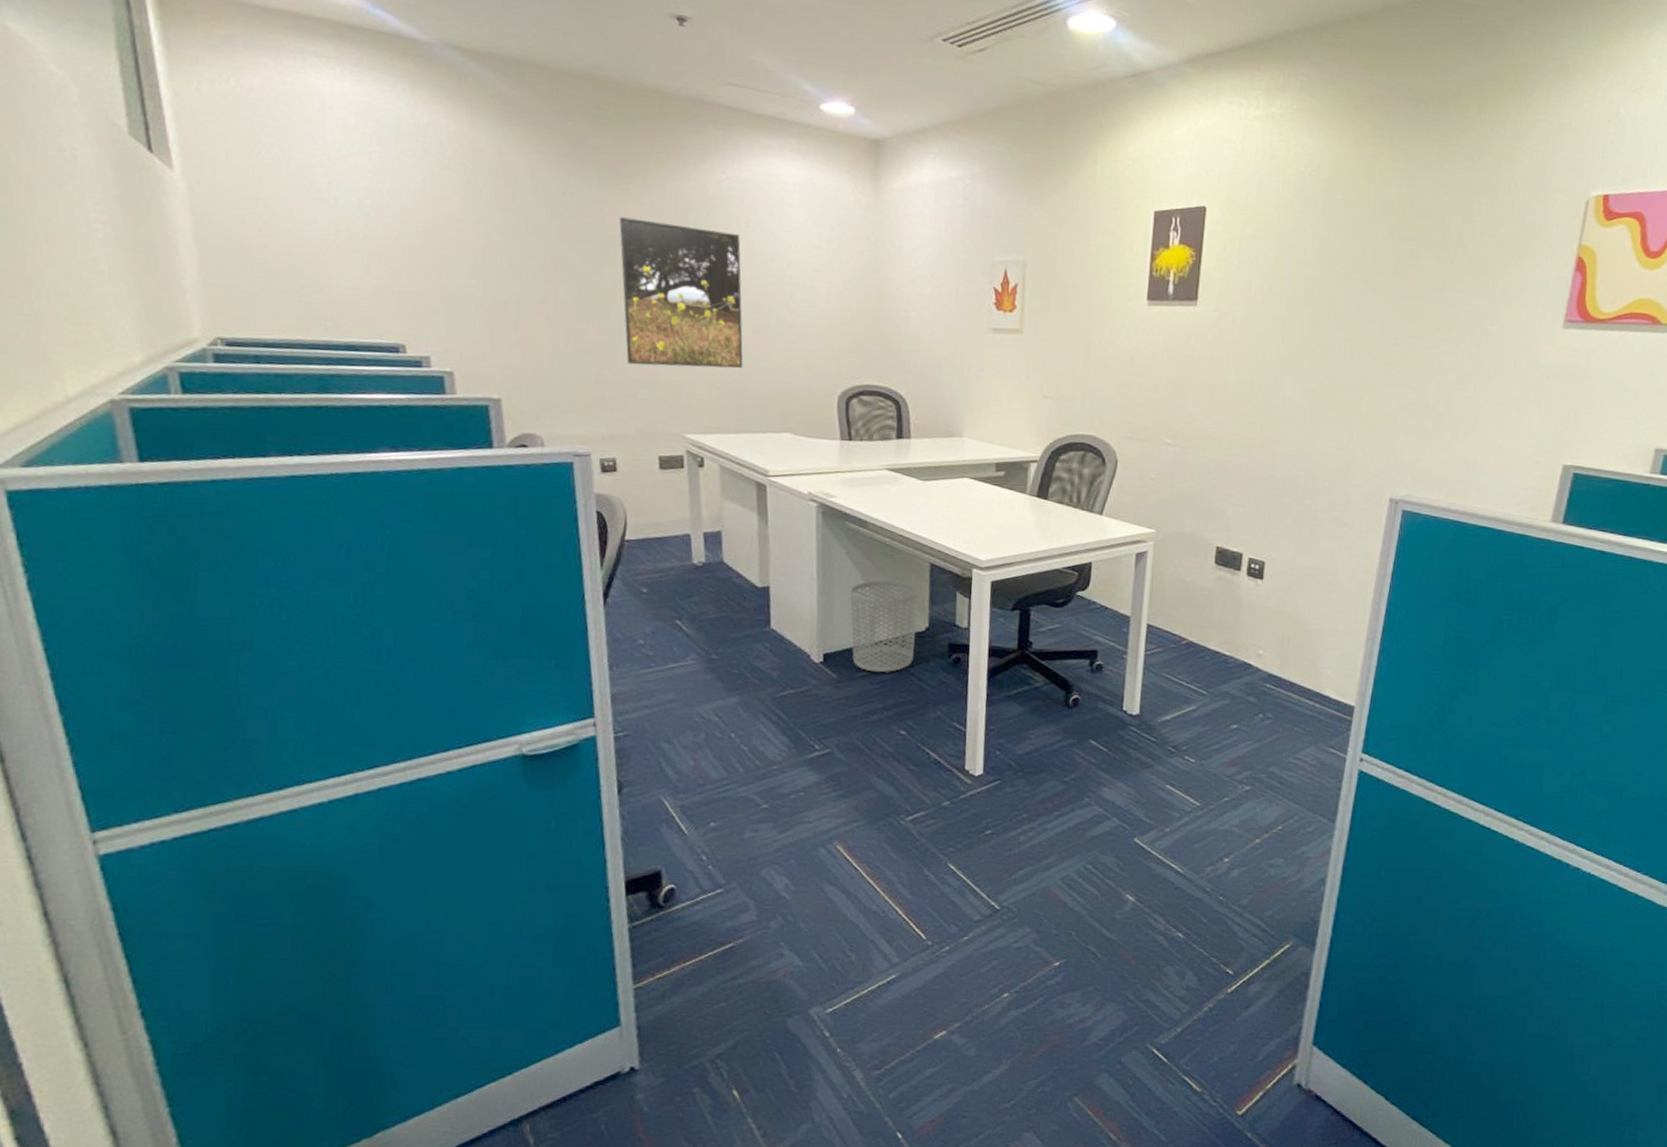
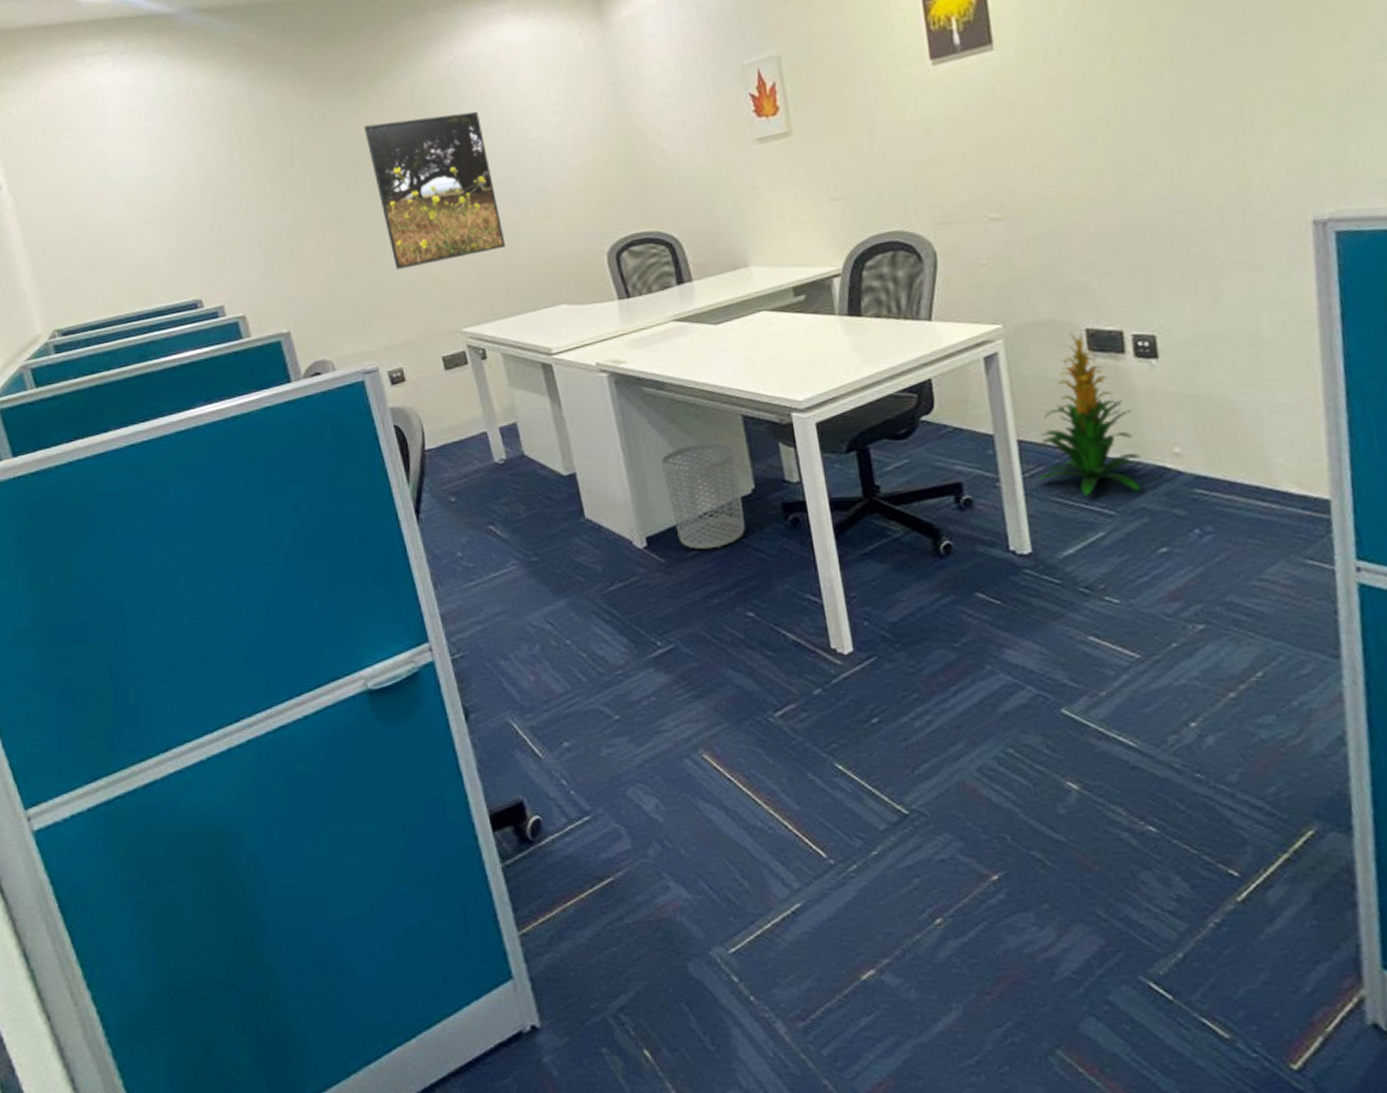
indoor plant: none [1155,548,1236,678] -> present [1036,333,1141,497]

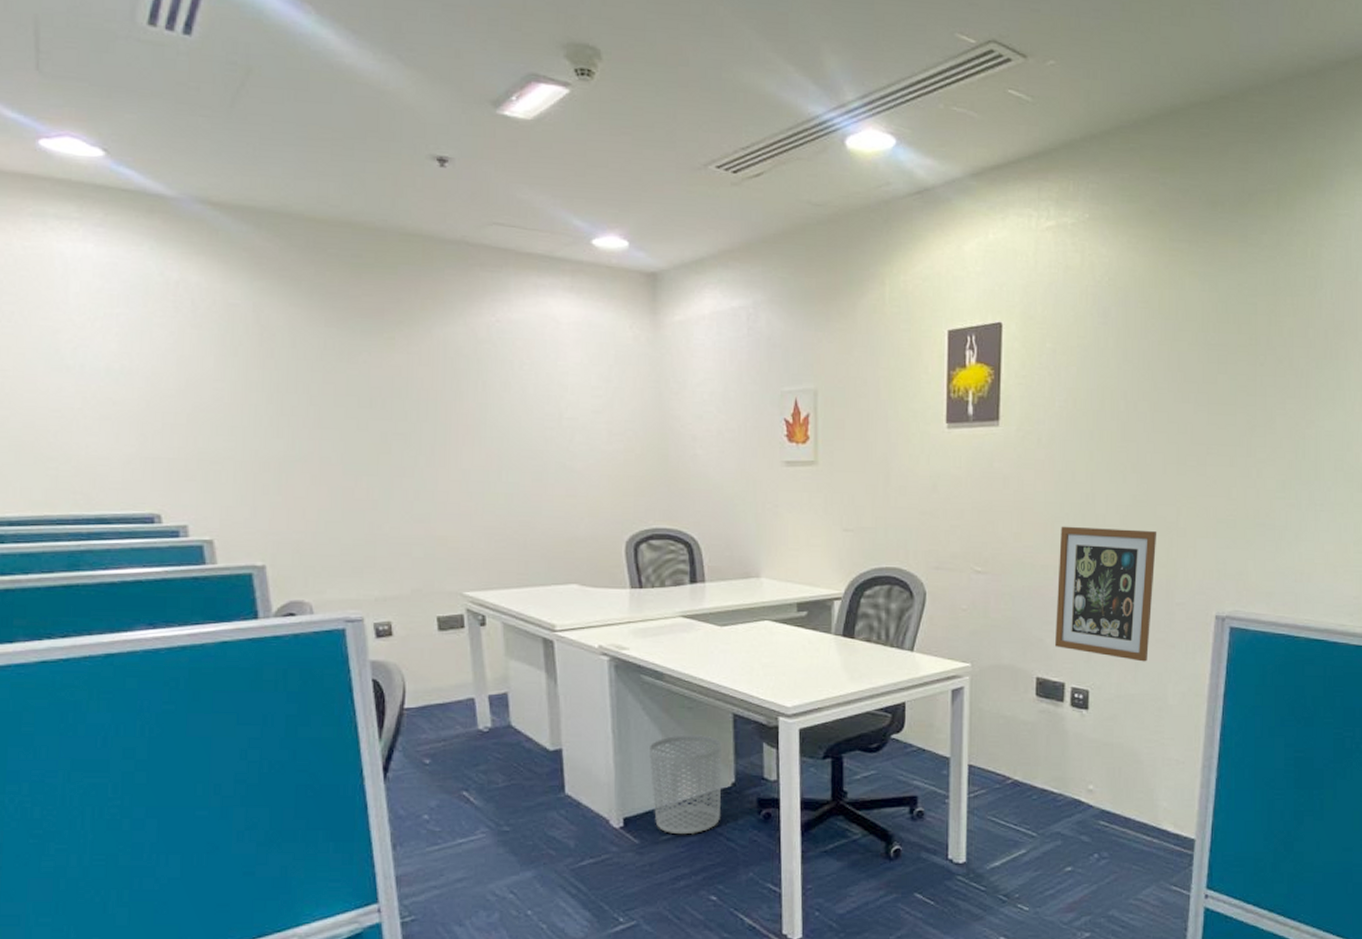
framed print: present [364,111,506,270] -> none [385,367,523,522]
indoor plant: present [1036,333,1141,497] -> none [979,679,1063,819]
wall art: none [1088,133,1228,292] -> present [1055,526,1157,662]

